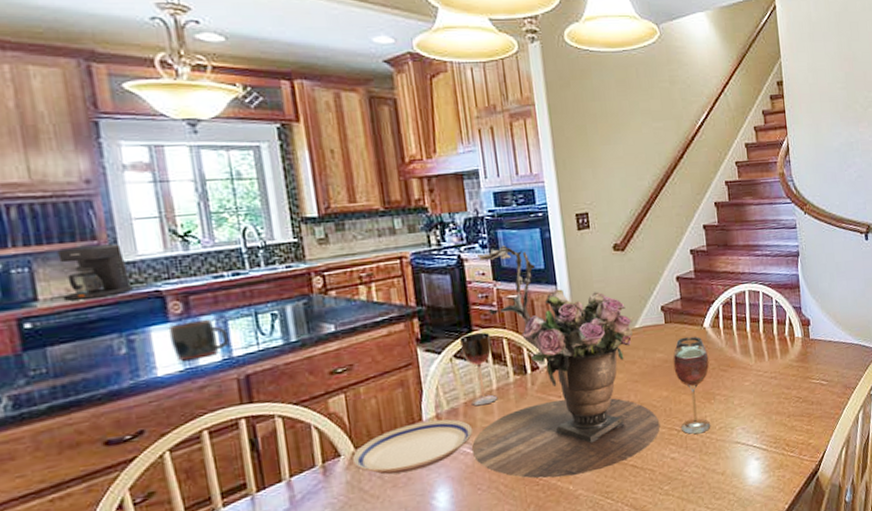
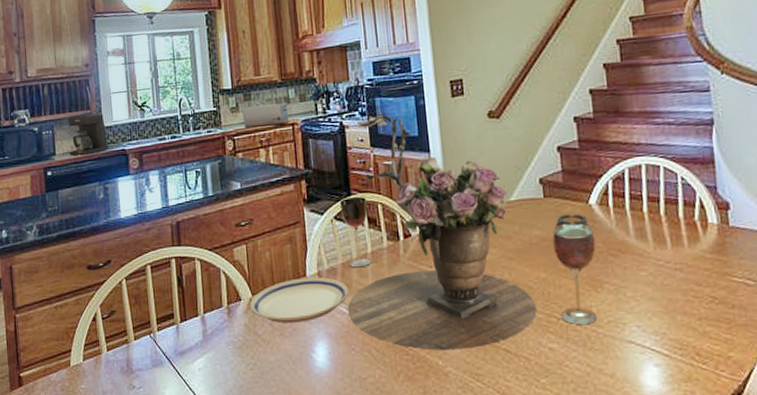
mug: present [168,320,230,361] -> none [129,174,167,207]
toaster: none [333,234,397,263] -> present [242,103,290,129]

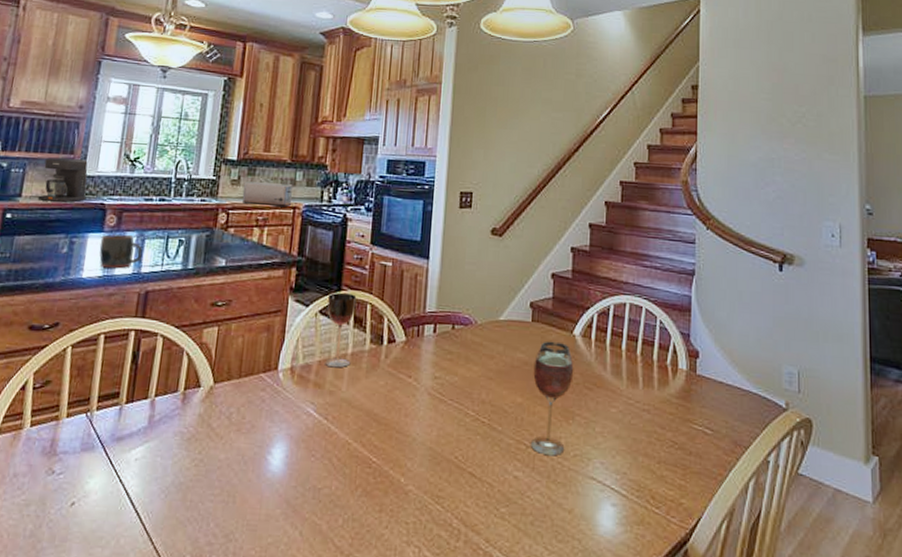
mug: none [129,174,167,207] -> present [99,234,143,269]
plate: present [250,276,349,323] -> none [210,370,321,420]
flower arrangement: present [347,113,537,351] -> none [314,211,508,469]

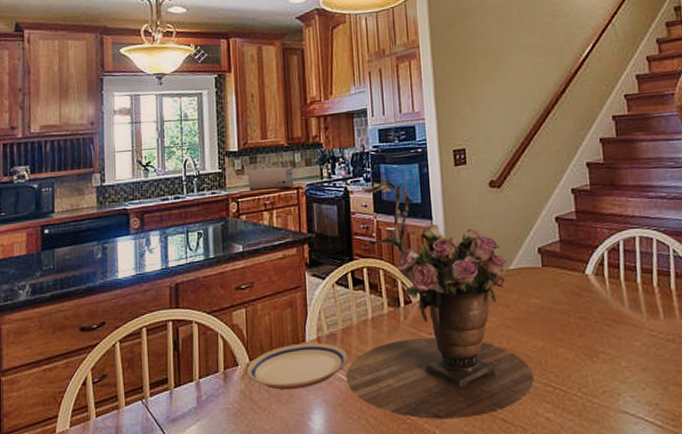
coffee maker: present [37,157,88,202] -> none [68,171,110,214]
mug: present [99,234,143,269] -> none [129,235,168,267]
plate: none [210,370,321,420] -> present [247,342,349,390]
flower arrangement: none [314,211,508,469] -> present [345,179,534,419]
wineglass: present [324,292,357,368] -> none [342,261,373,334]
wineglass: present [531,341,574,456] -> none [550,283,593,395]

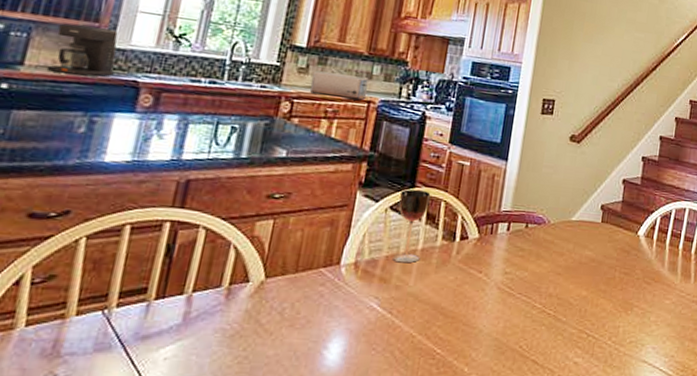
coffee maker: none [68,171,110,214] -> present [46,23,118,77]
plate: present [247,342,349,390] -> none [259,265,387,315]
wineglass: none [342,261,373,334] -> present [391,189,431,264]
flower arrangement: present [345,179,534,419] -> none [377,112,572,358]

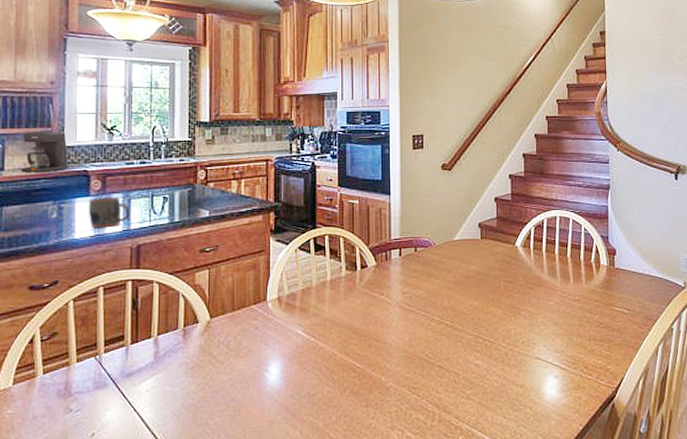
mug: none [128,115,186,154] -> present [88,197,130,228]
toaster: present [309,70,369,101] -> none [218,139,264,161]
wineglass: present [391,189,431,264] -> none [305,229,330,294]

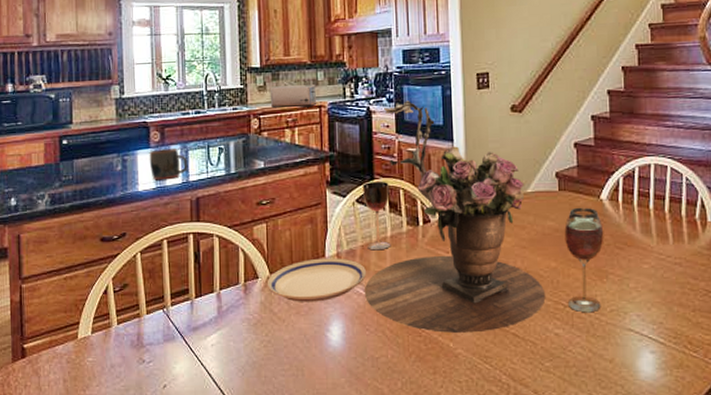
coffee maker: present [21,132,69,172] -> none [87,83,130,125]
plate: none [208,301,307,345] -> present [268,258,367,302]
toaster: none [218,139,264,161] -> present [270,84,317,109]
flower arrangement: none [303,157,468,368] -> present [364,100,546,333]
wineglass: none [305,229,330,294] -> present [363,181,391,251]
wineglass: none [485,253,518,345] -> present [564,207,604,313]

